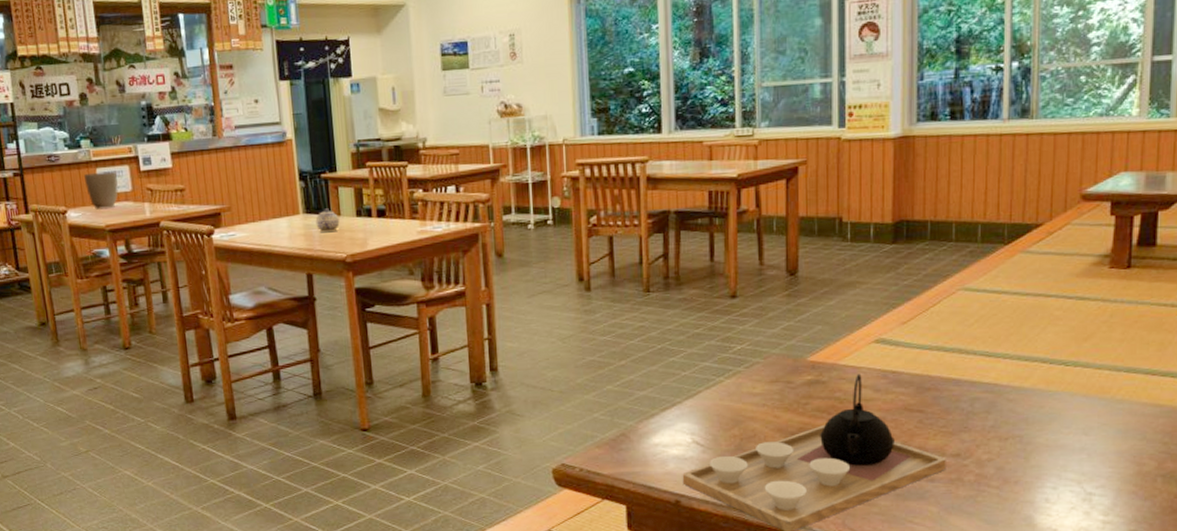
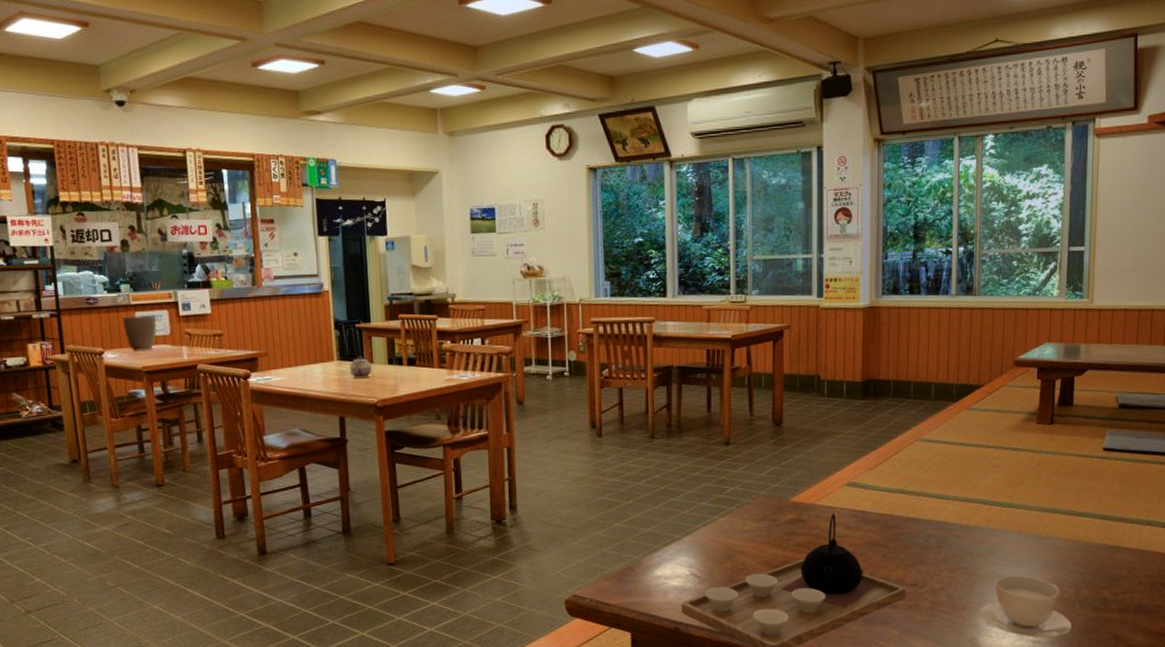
teacup: none [1037,445,1152,518] -> present [980,575,1071,638]

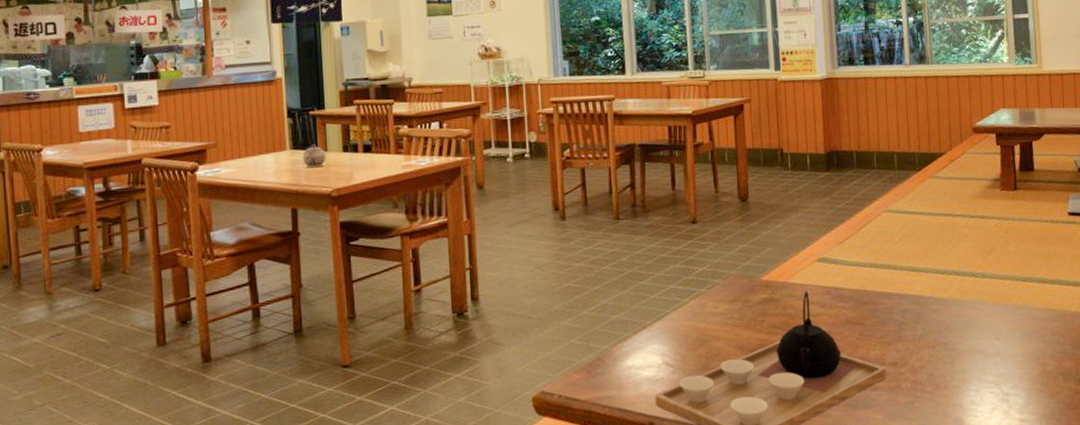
ceramic pot: present [122,315,157,352] -> none [63,108,101,148]
teacup: present [980,575,1071,638] -> none [963,349,1057,416]

